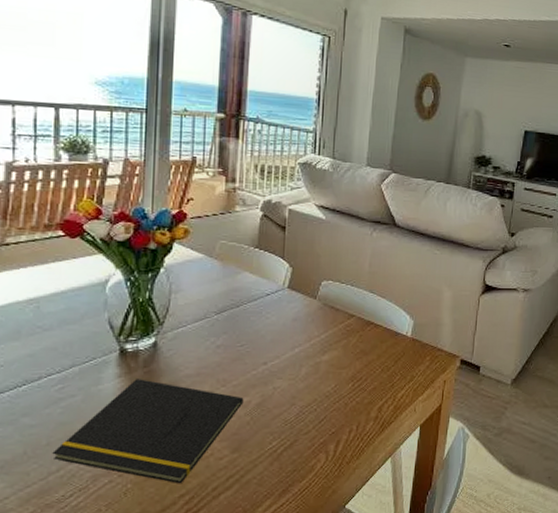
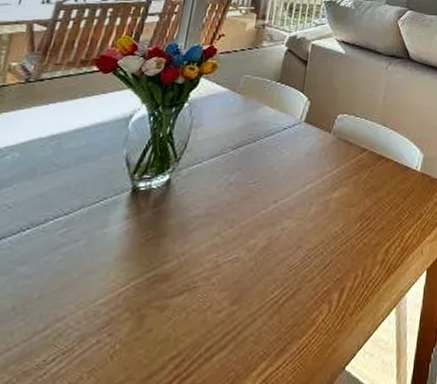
notepad: present [52,379,244,484] -> none [42,220,250,344]

